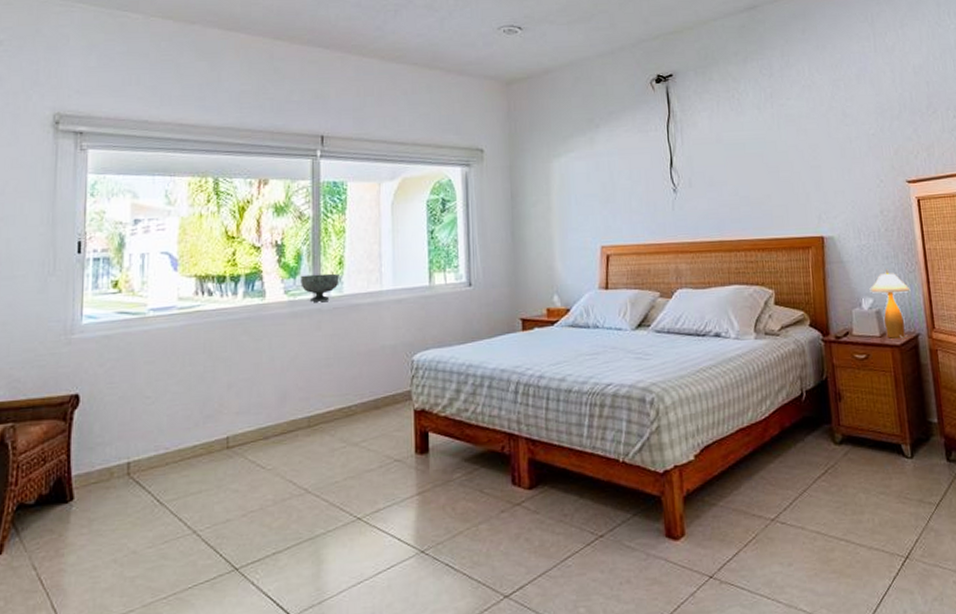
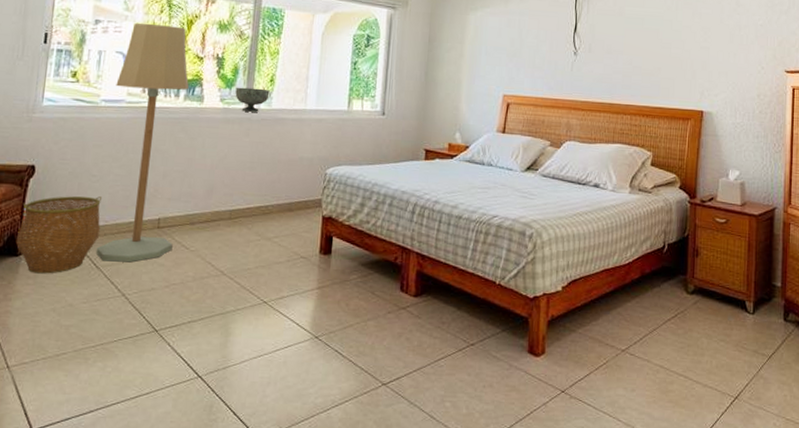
basket: none [64,421,161,521] -> present [16,196,101,274]
floor lamp: none [158,215,248,495] -> present [96,23,189,263]
table lamp: present [869,269,911,340] -> none [737,147,774,210]

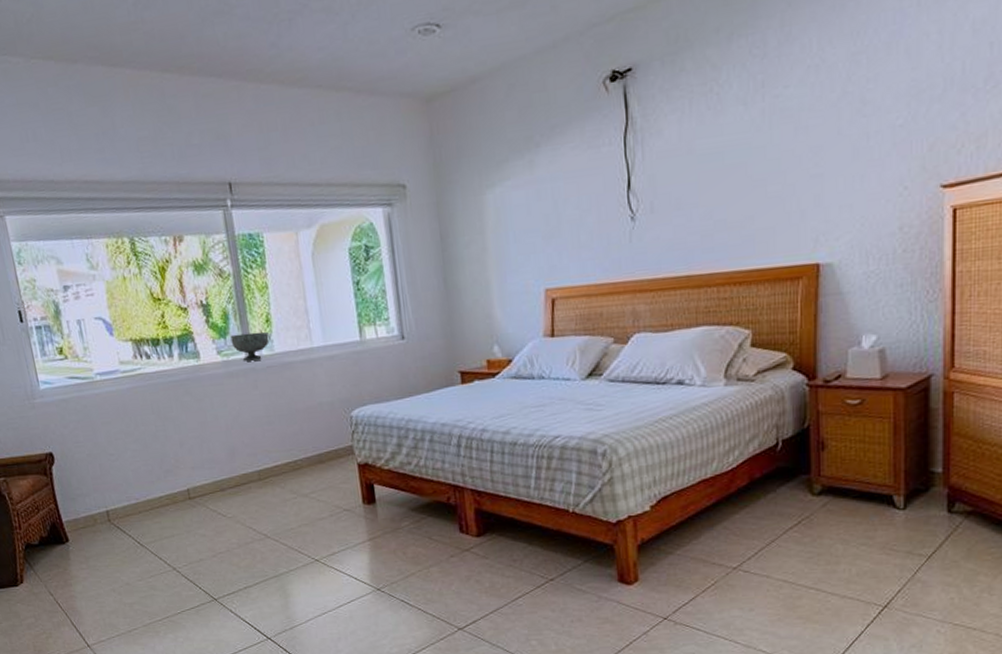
basket: present [16,196,101,274] -> none [54,475,135,558]
floor lamp: present [96,23,189,263] -> none [104,277,210,539]

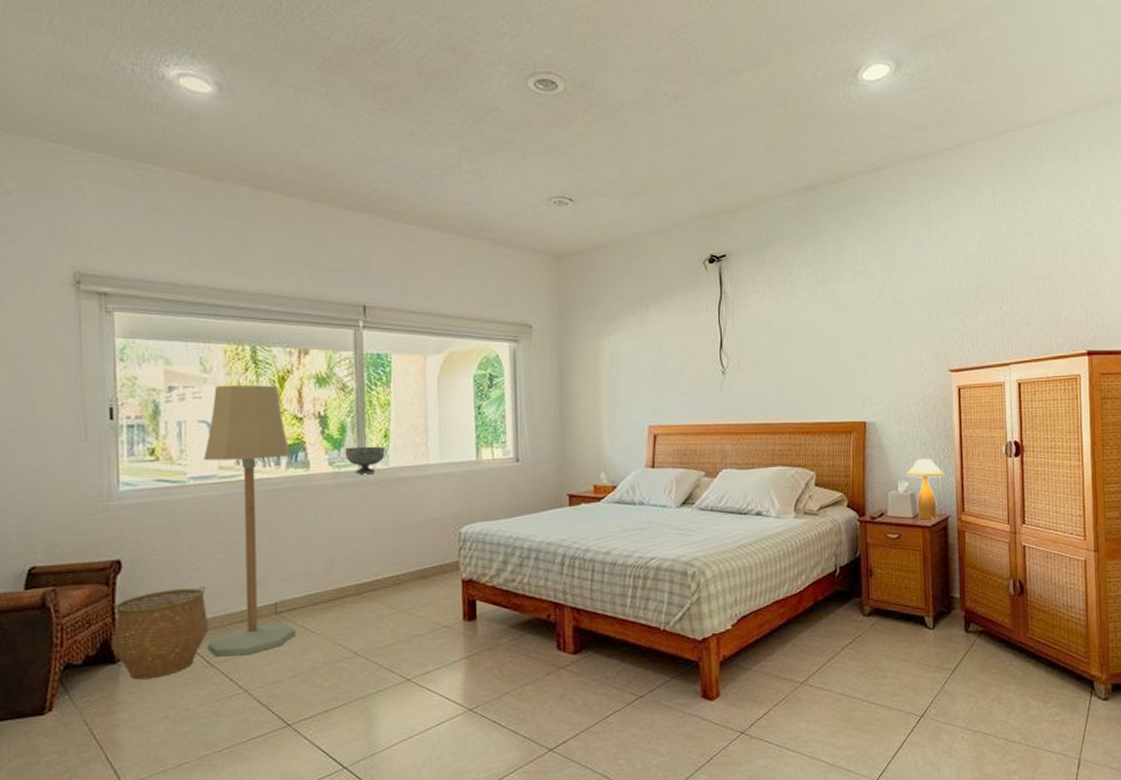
basket: none [54,475,135,558] -> present [110,586,209,680]
floor lamp: none [104,277,210,539] -> present [204,384,296,657]
table lamp: none [873,299,928,382] -> present [906,454,945,521]

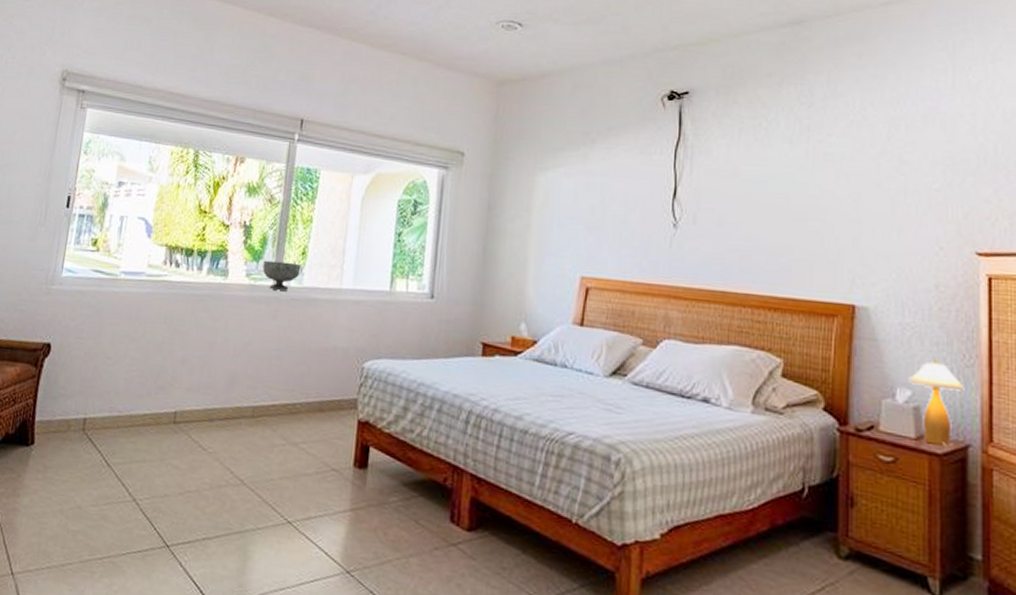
basket: present [110,586,209,680] -> none [28,380,116,469]
floor lamp: present [204,384,296,657] -> none [107,185,213,462]

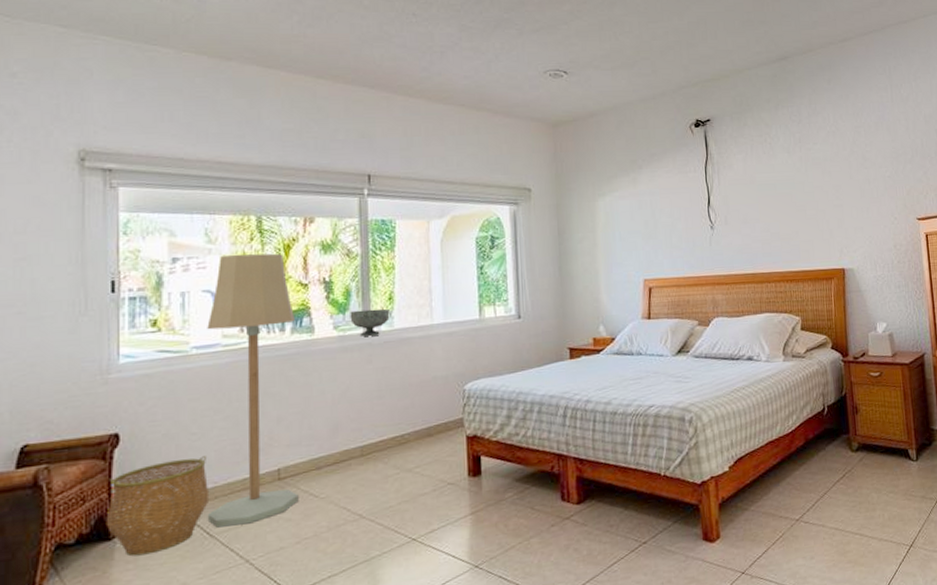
basket: none [28,380,116,469] -> present [106,456,210,556]
floor lamp: none [107,185,213,462] -> present [207,253,299,528]
table lamp: present [908,358,965,448] -> none [883,297,919,359]

